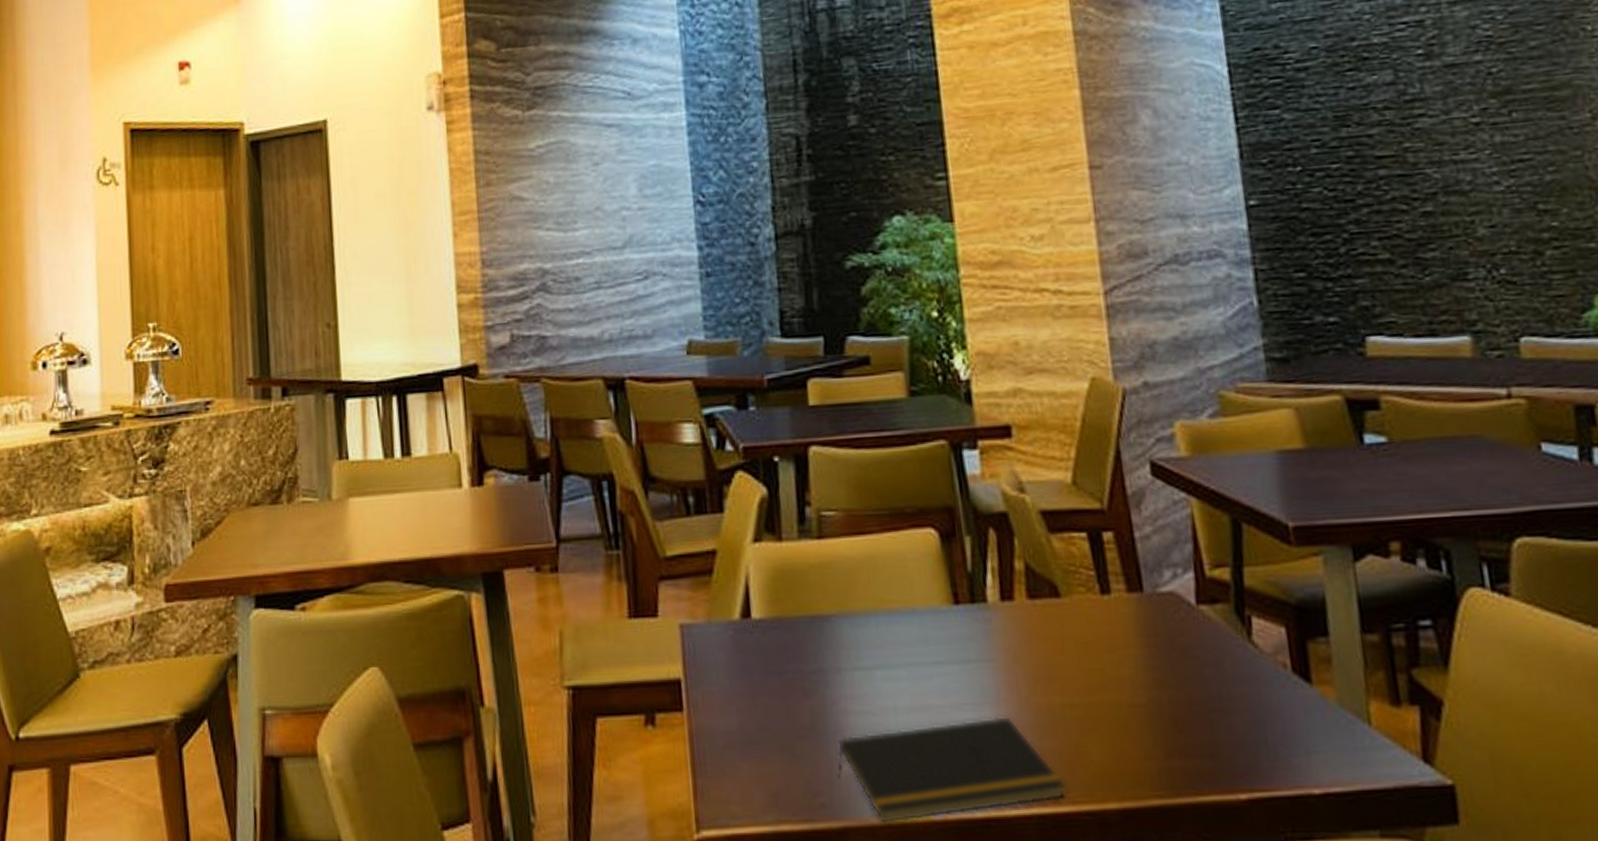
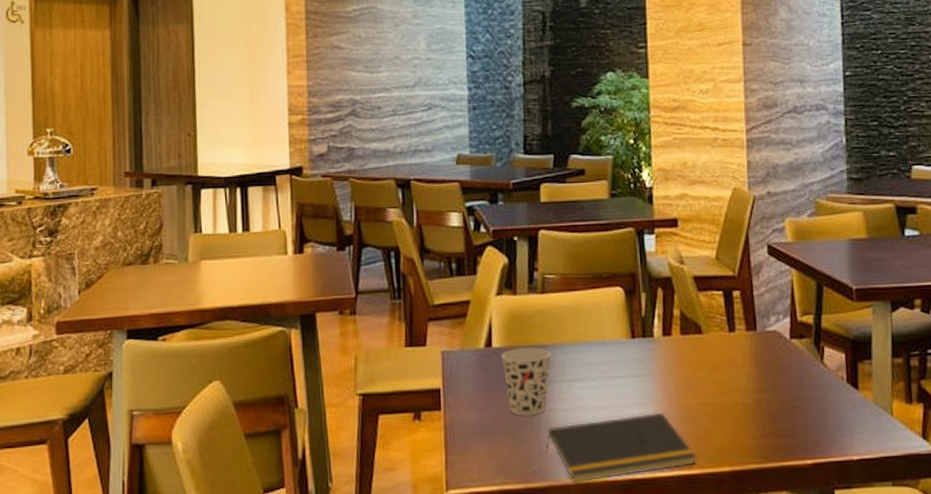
cup: none [765,618,837,721] -> present [501,347,551,416]

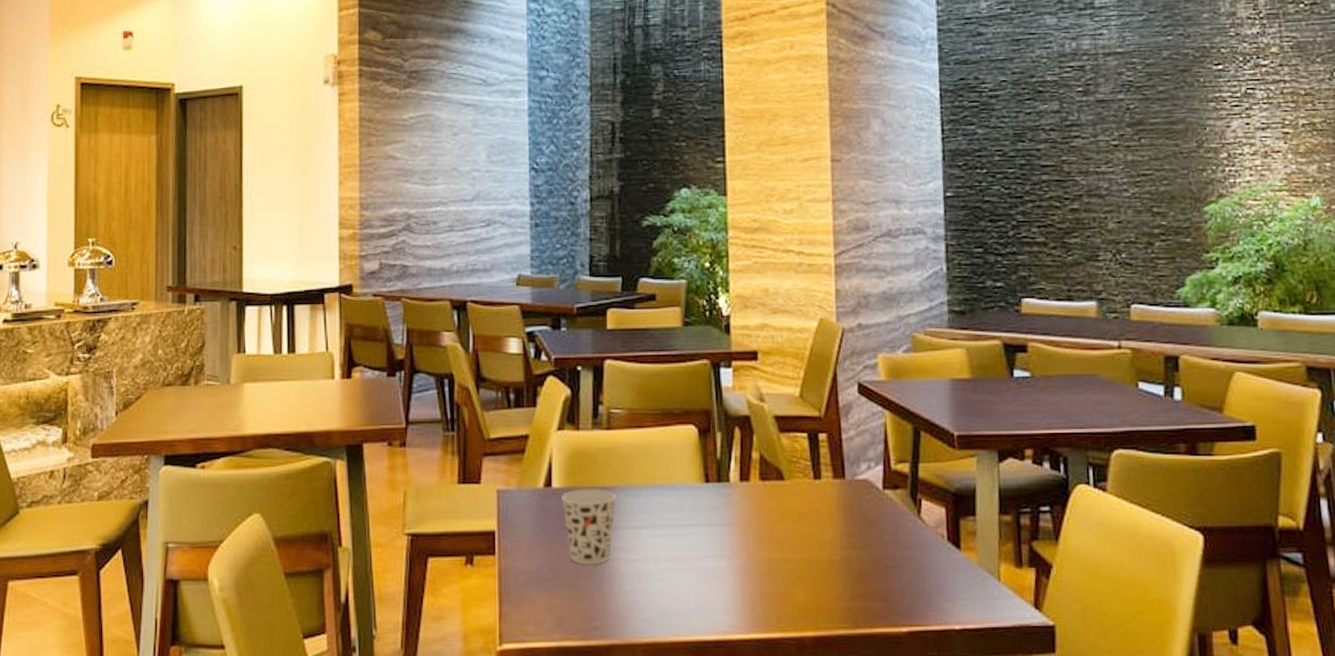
notepad: present [546,412,697,483] -> none [609,567,777,642]

